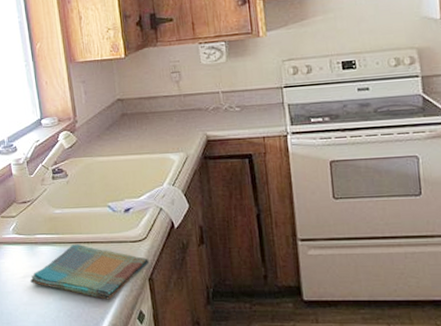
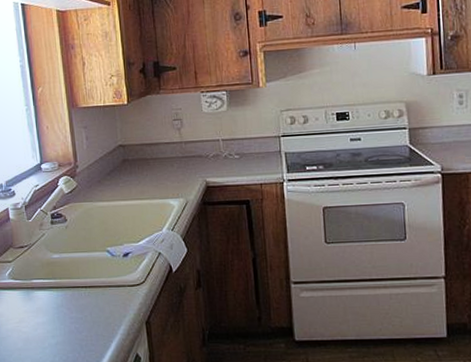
dish towel: present [29,244,149,300] -> none [25,289,147,344]

